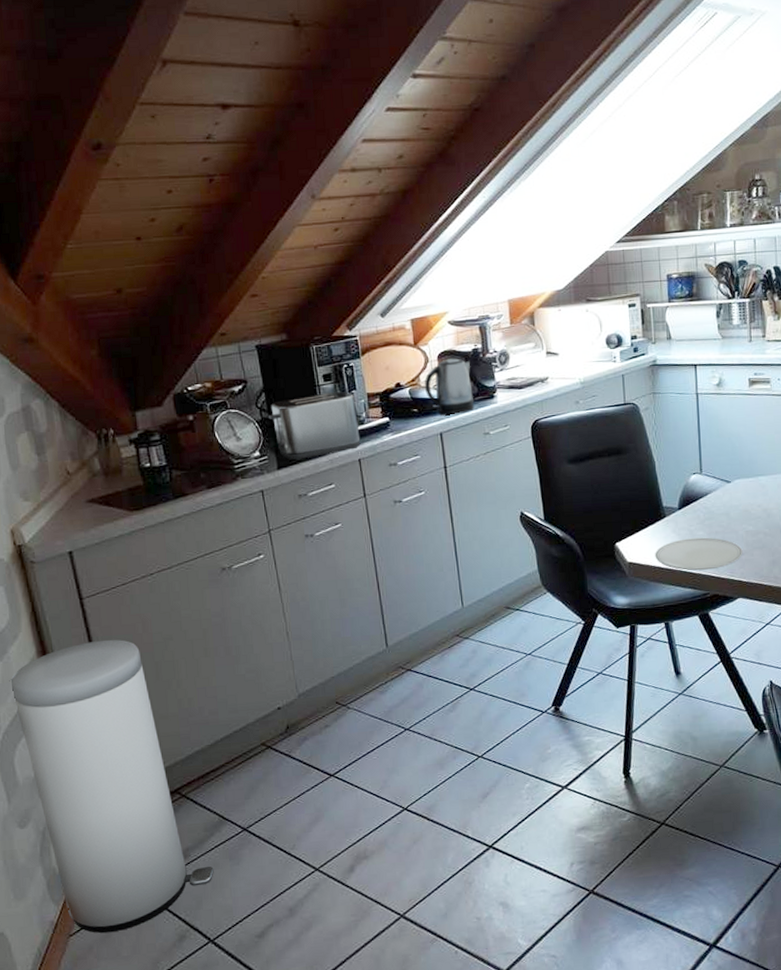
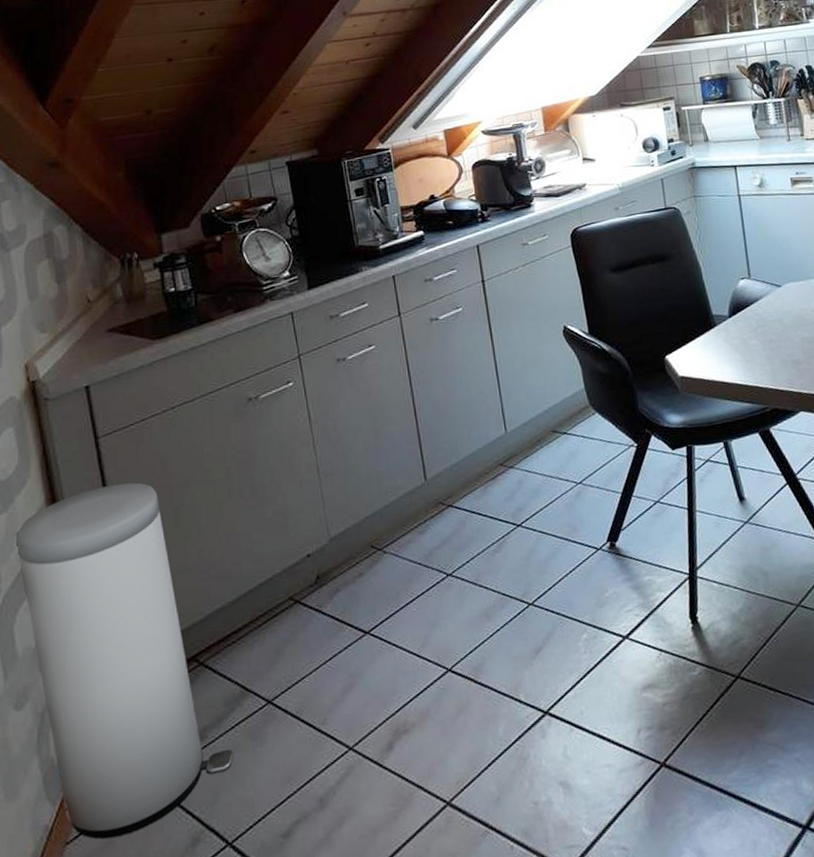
toaster: present [268,391,361,461] -> none [298,205,394,280]
kettle: present [424,358,475,415] -> none [458,168,512,226]
plate: present [655,537,743,571] -> none [707,346,801,383]

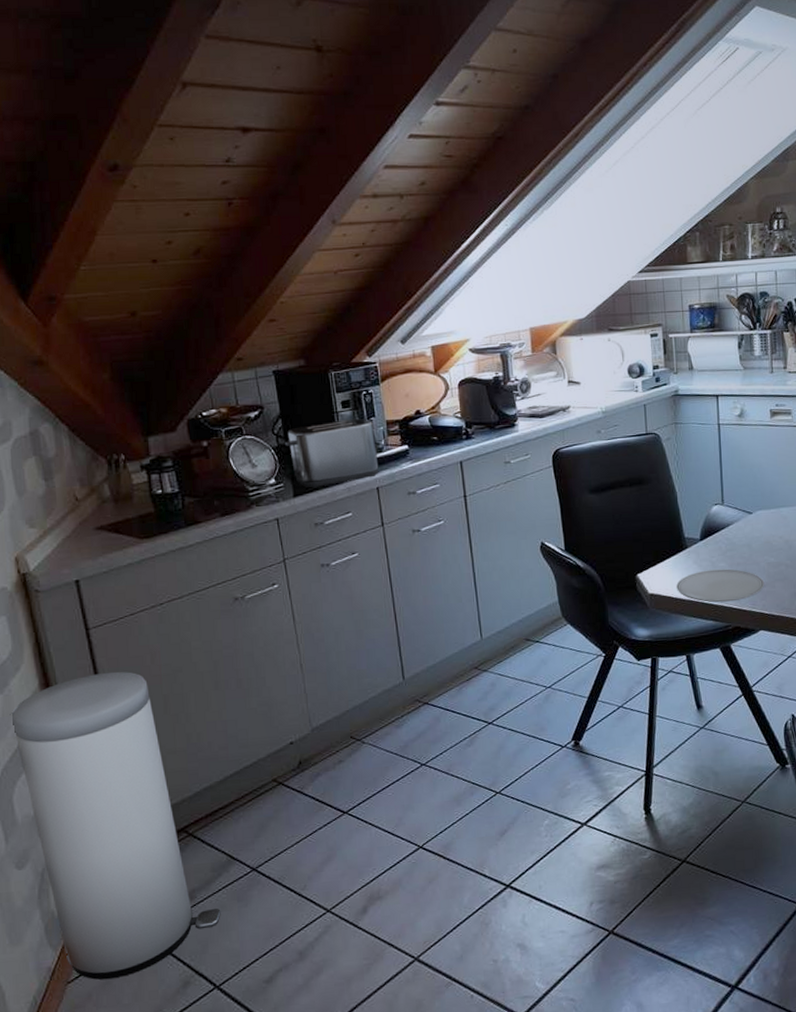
toaster: none [298,205,394,280] -> present [284,418,379,488]
plate: none [707,346,801,383] -> present [676,568,765,603]

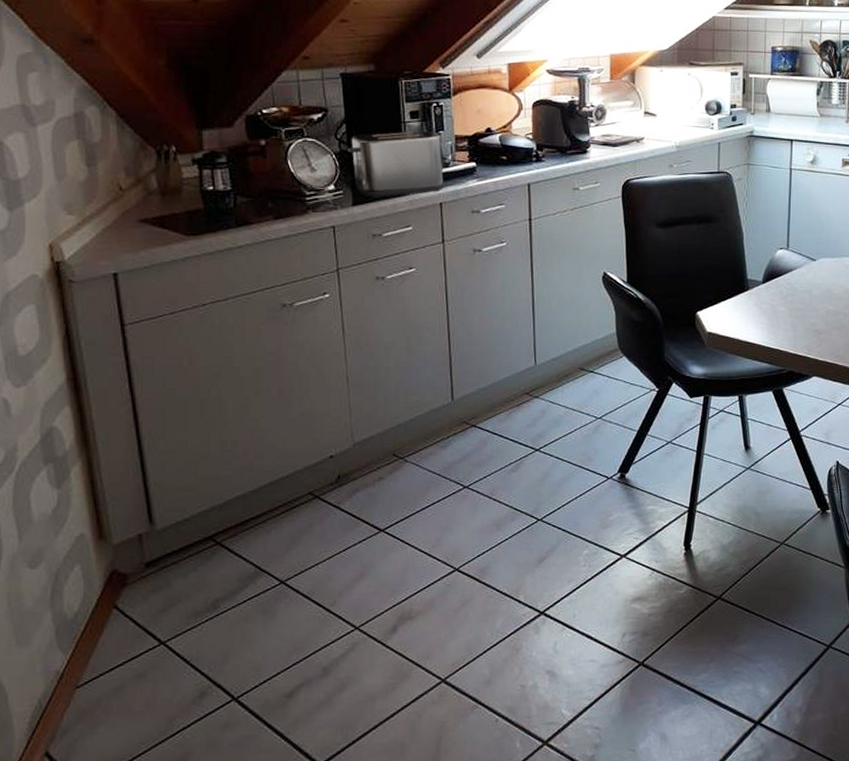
pedal bin: present [9,671,221,980] -> none [32,371,245,686]
plate: present [676,568,765,603] -> none [735,313,822,346]

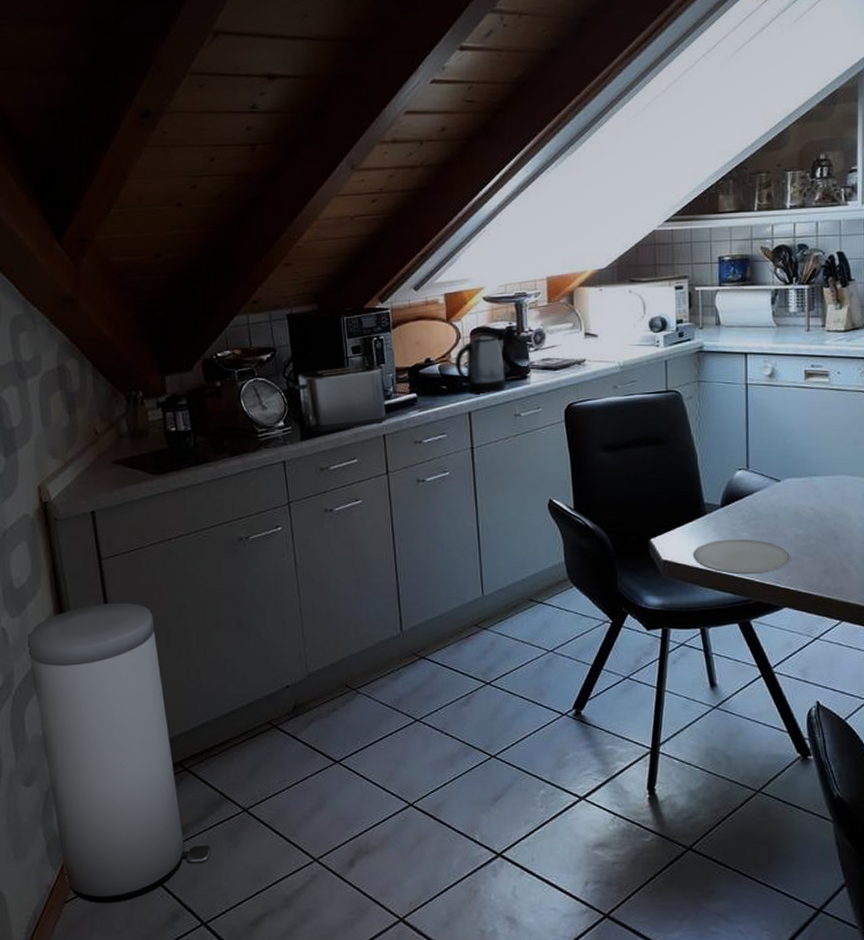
pedal bin: none [32,371,245,686] -> present [25,602,211,904]
kettle: none [515,108,566,167] -> present [454,336,506,394]
plate: none [735,313,822,346] -> present [693,539,791,575]

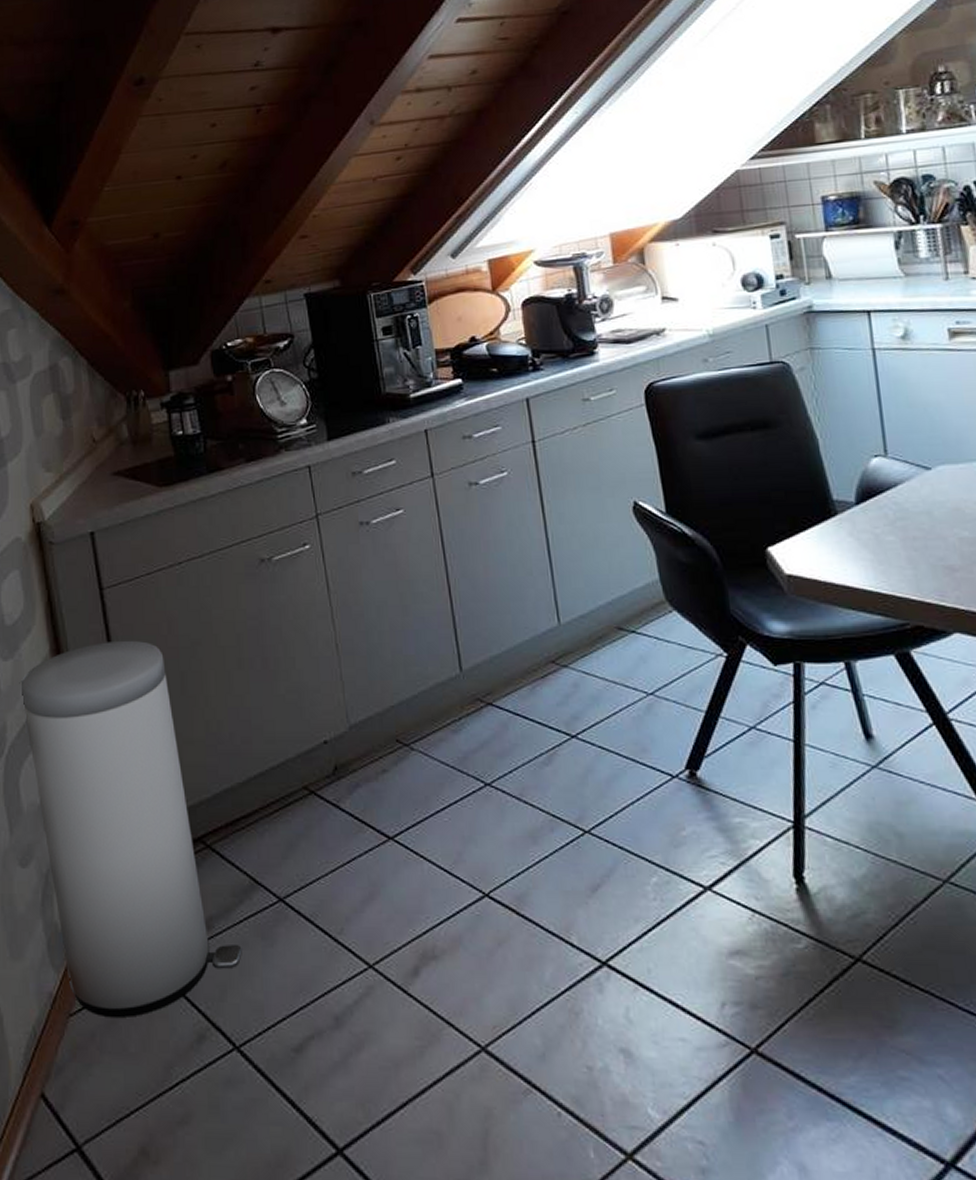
toaster: present [294,364,386,433] -> none [317,346,427,430]
kettle: present [454,336,506,394] -> none [505,306,570,377]
plate: present [693,539,791,575] -> none [824,544,957,591]

